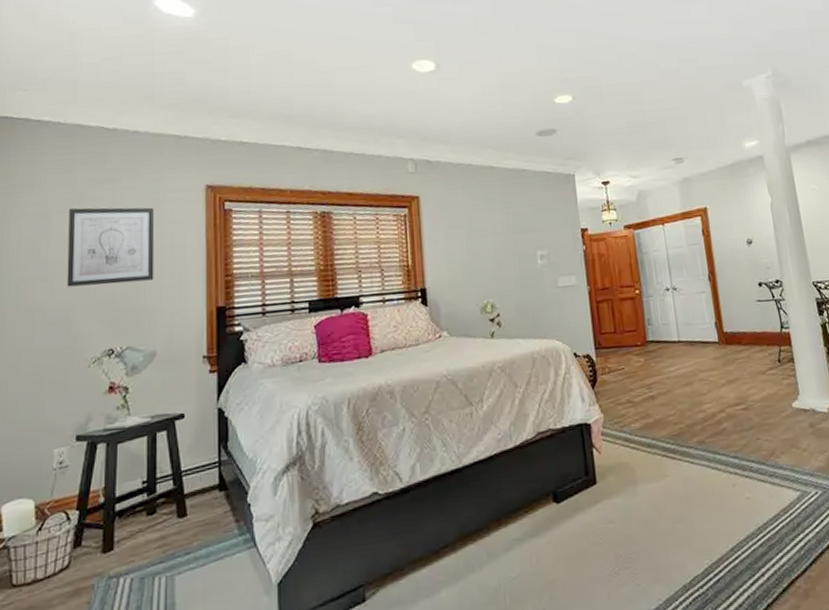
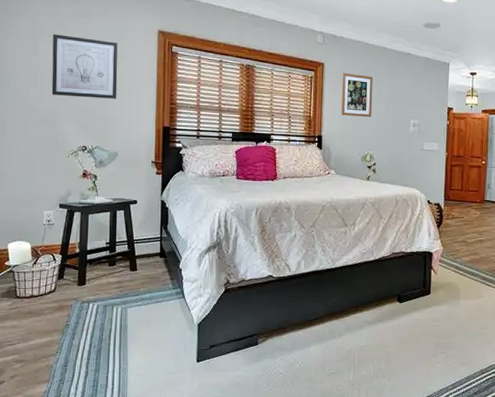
wall art: none [443,203,487,259] -> present [341,73,373,117]

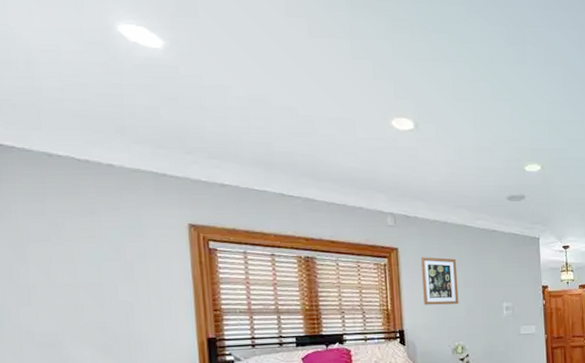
wall art: present [51,33,118,99] -> none [46,237,143,313]

